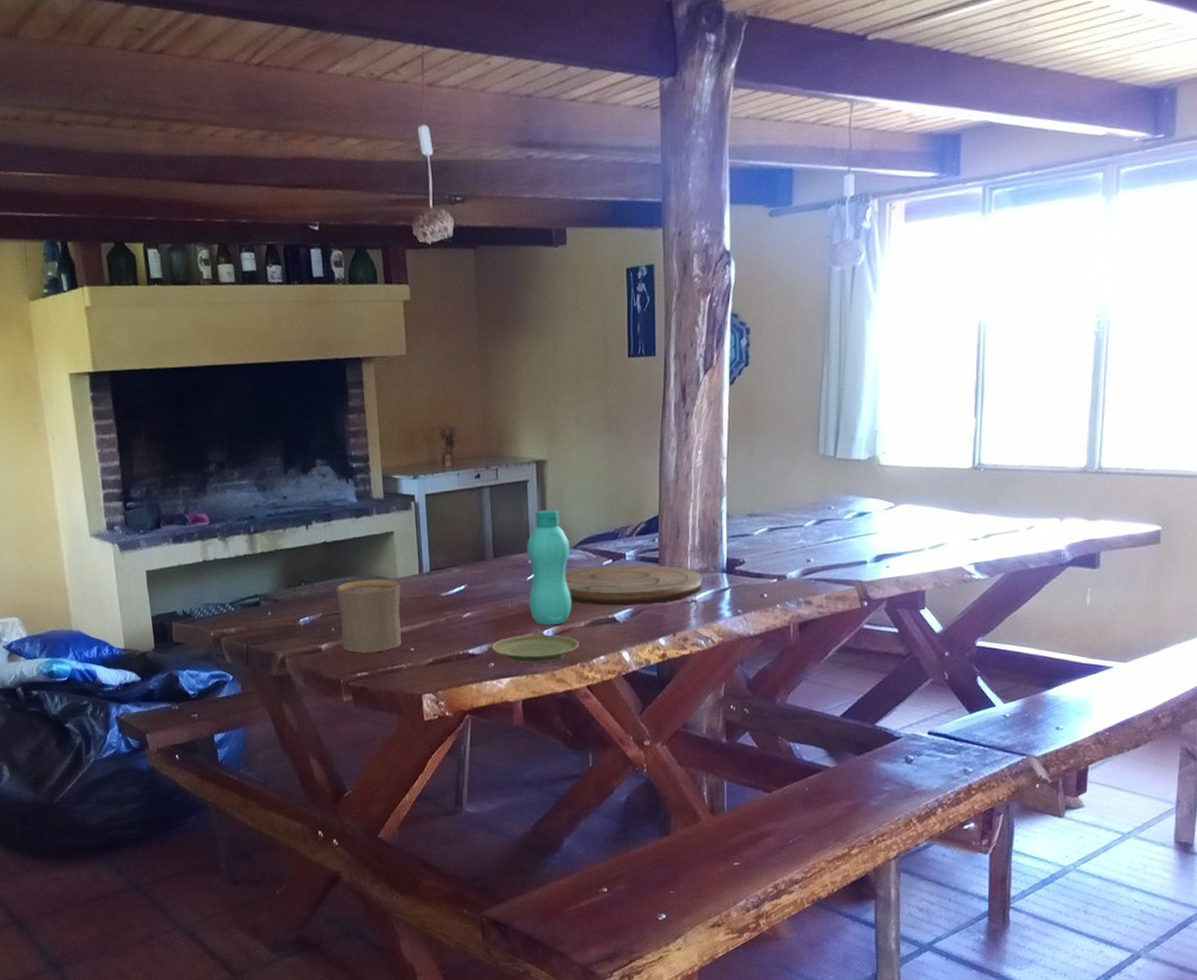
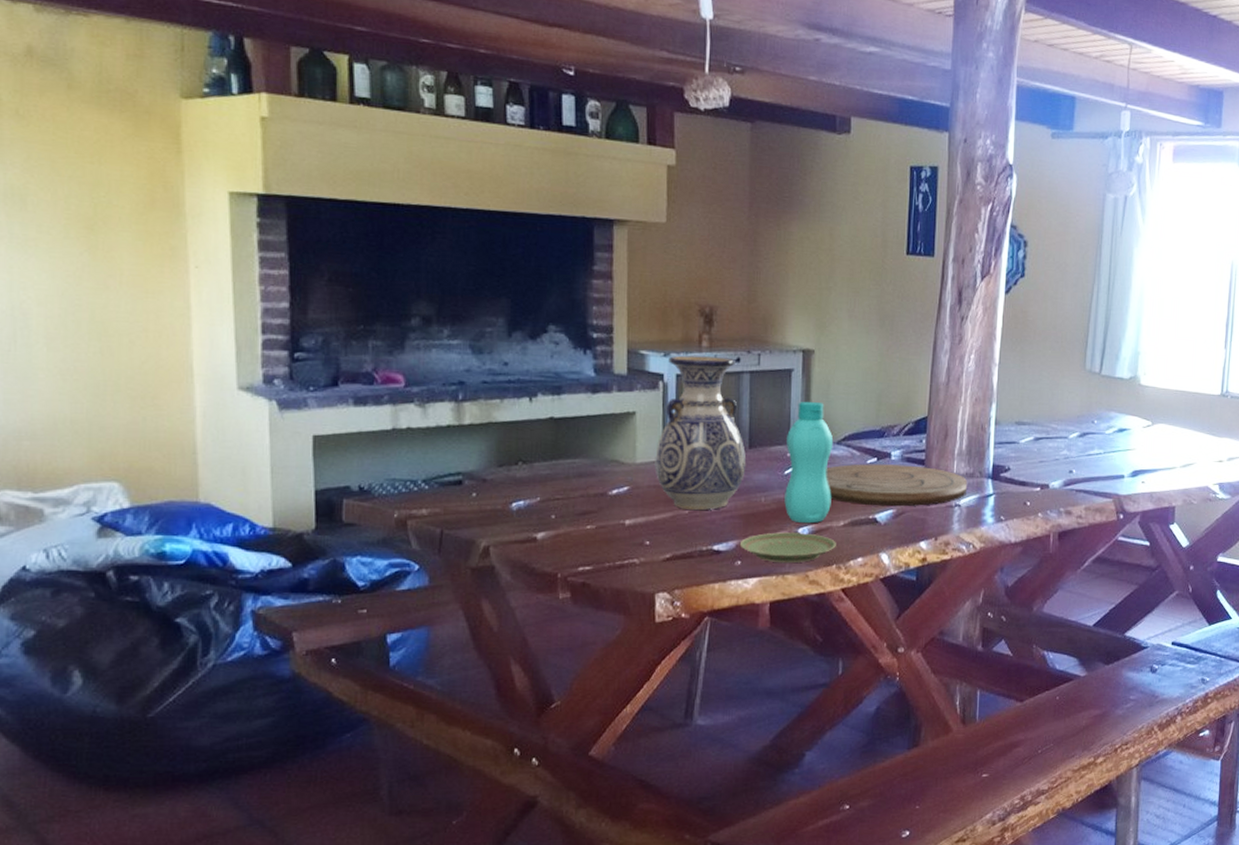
cup: present [336,579,401,653] -> none [561,462,639,545]
vase: none [413,475,493,619] -> present [654,355,747,511]

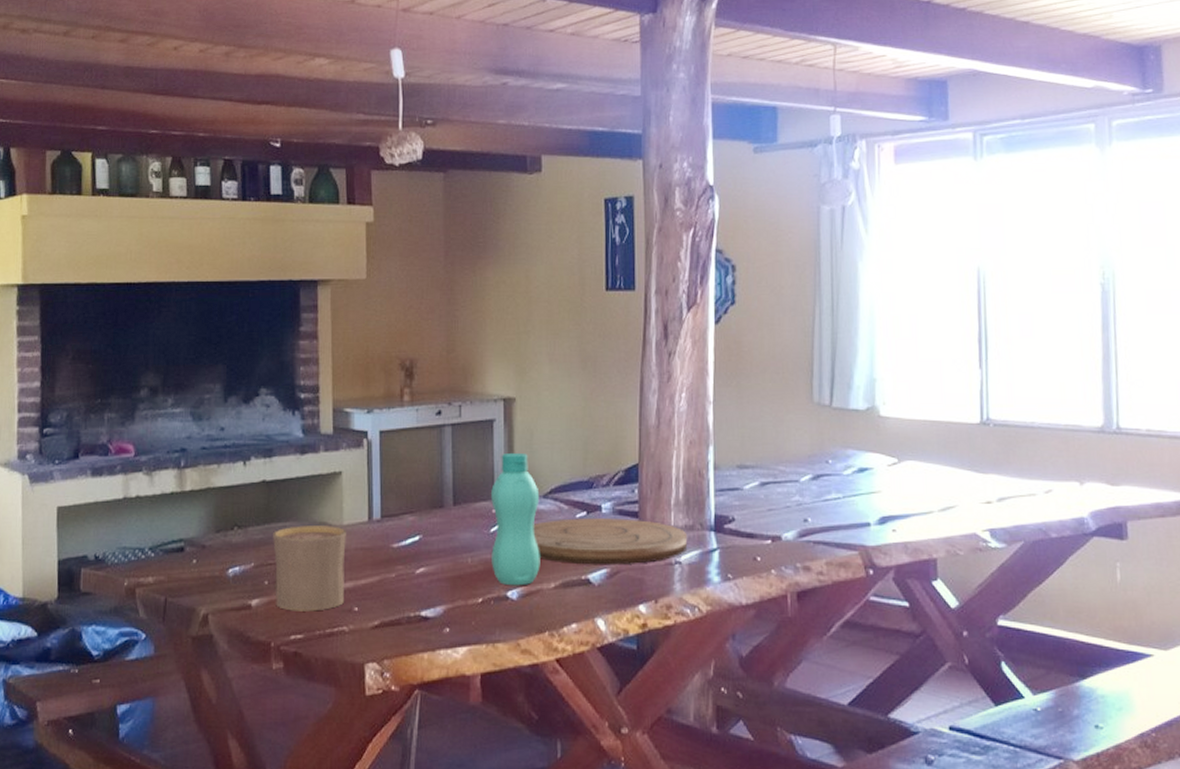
cup: none [561,462,639,545] -> present [273,526,346,611]
vase: present [654,355,747,511] -> none [361,411,451,574]
plate: present [739,532,836,564] -> none [447,596,548,631]

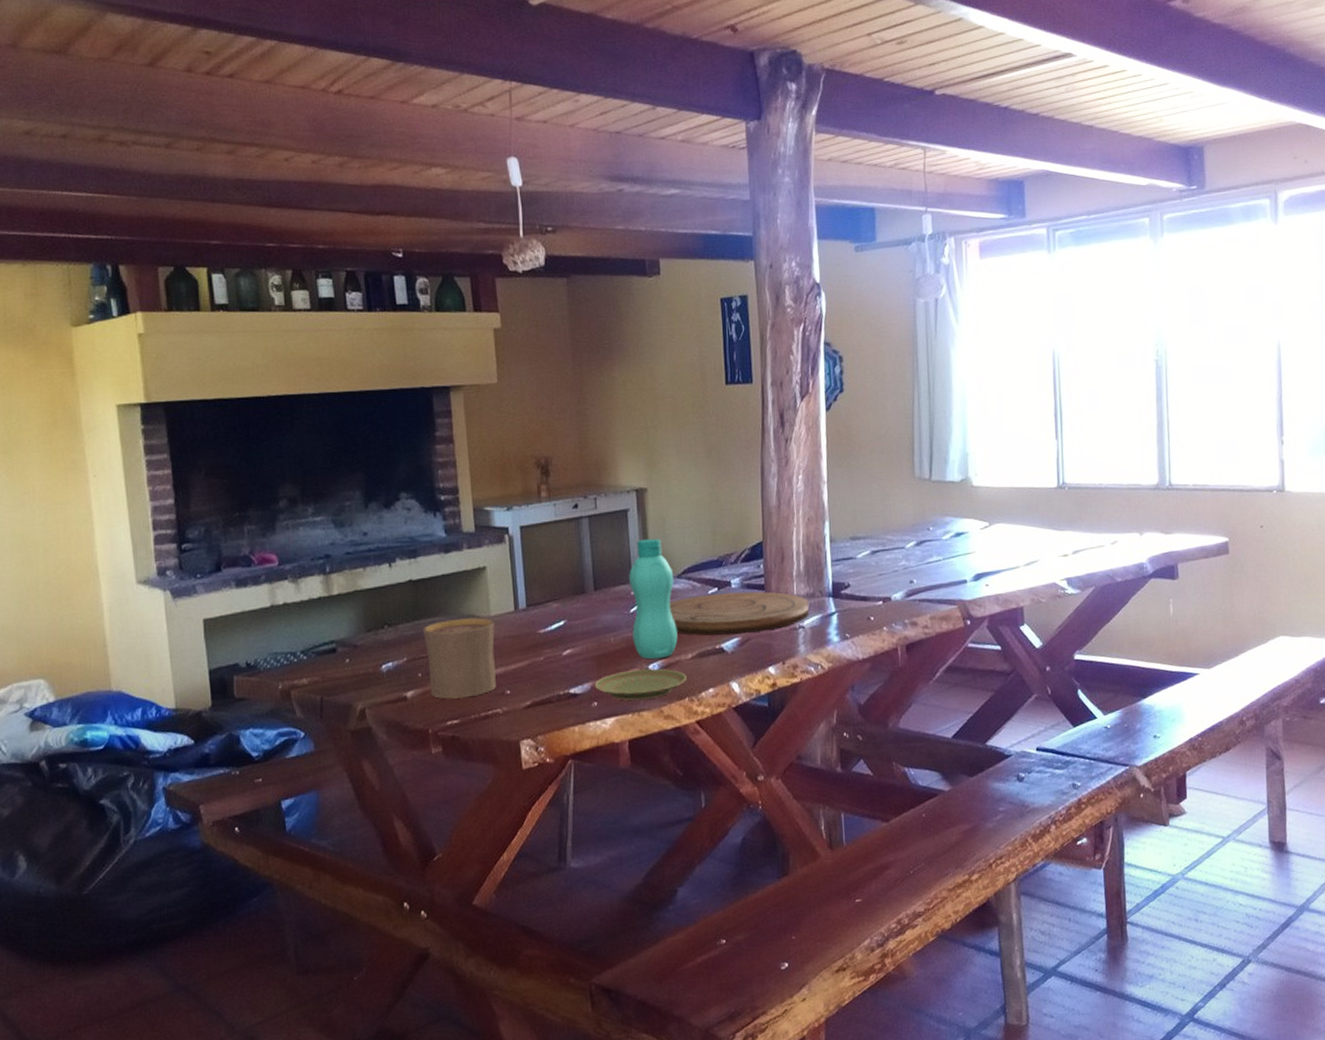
plate: none [447,596,548,631] -> present [594,668,687,701]

